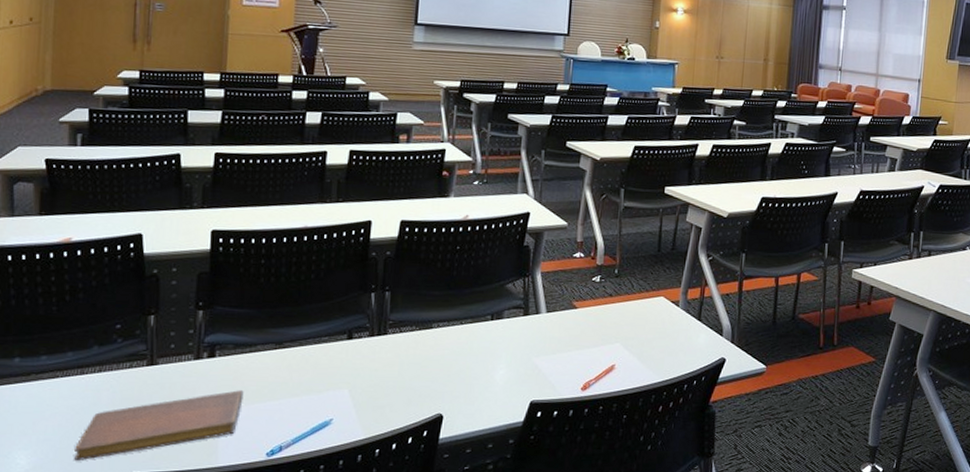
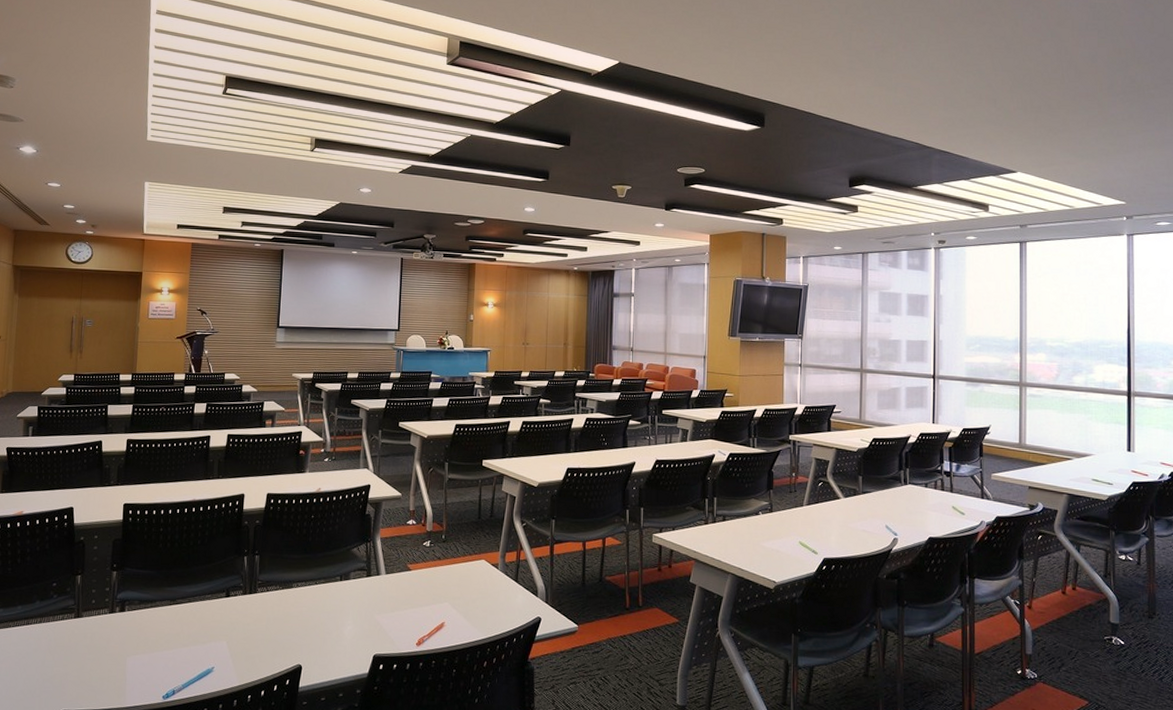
notebook: present [74,390,244,461] -> none [20,640,146,699]

